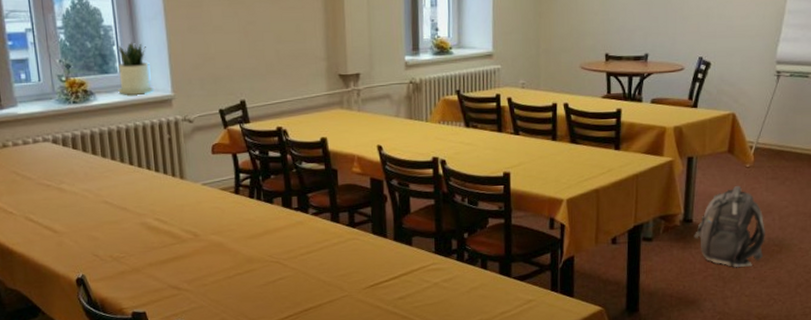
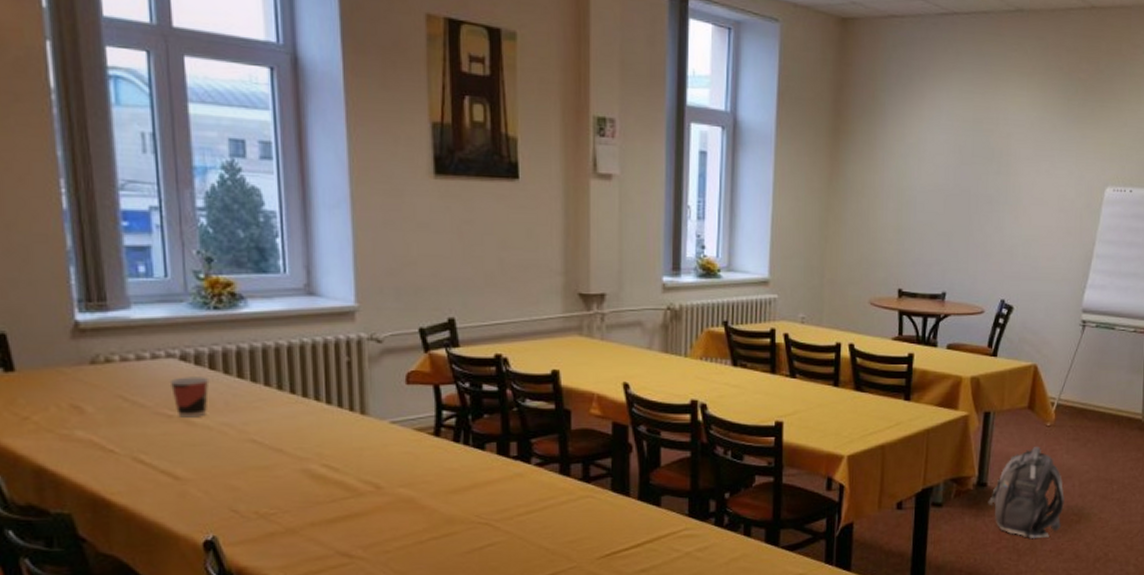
cup: none [46,155,74,186] -> present [169,377,210,418]
planter: present [118,42,153,95] -> none [280,234,330,303]

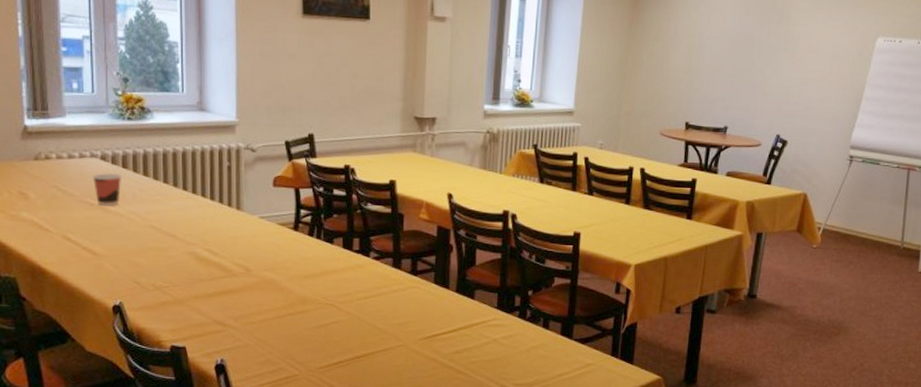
backpack: present [988,446,1064,539] -> none [756,265,826,347]

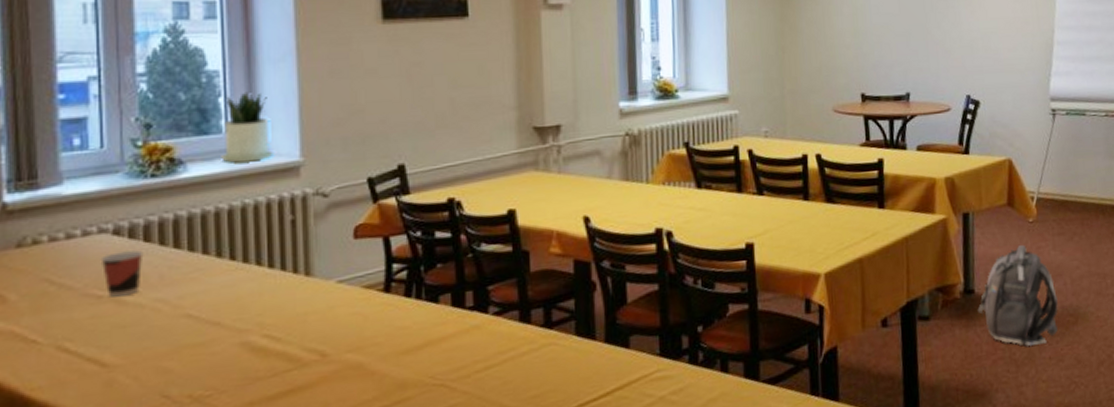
planter: none [178,61,216,118] -> present [221,91,273,163]
backpack: none [756,265,826,347] -> present [977,244,1058,347]

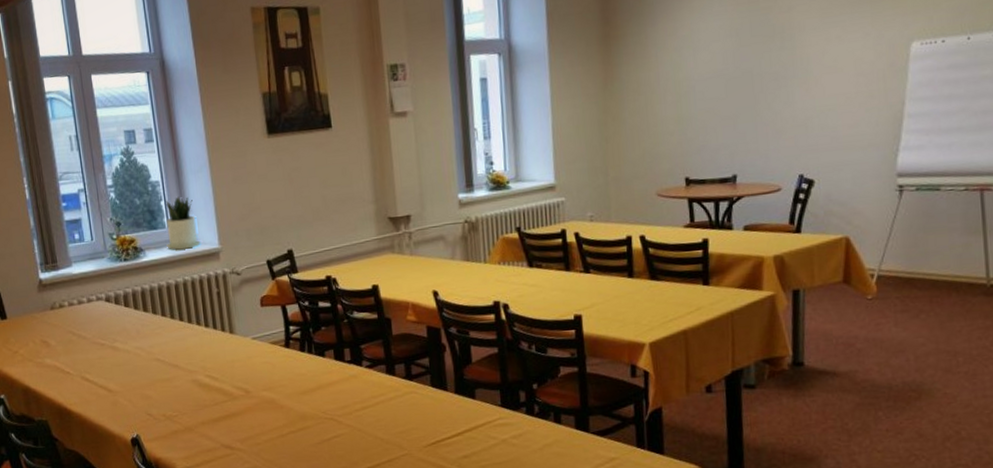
cup: present [100,250,144,297] -> none [100,313,126,345]
backpack: present [977,244,1058,347] -> none [807,320,899,419]

